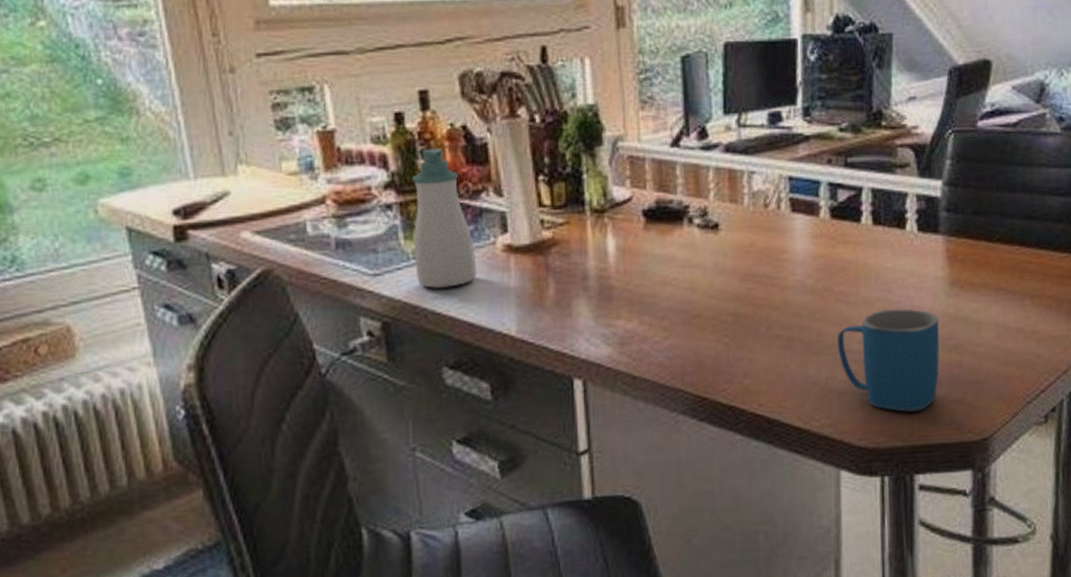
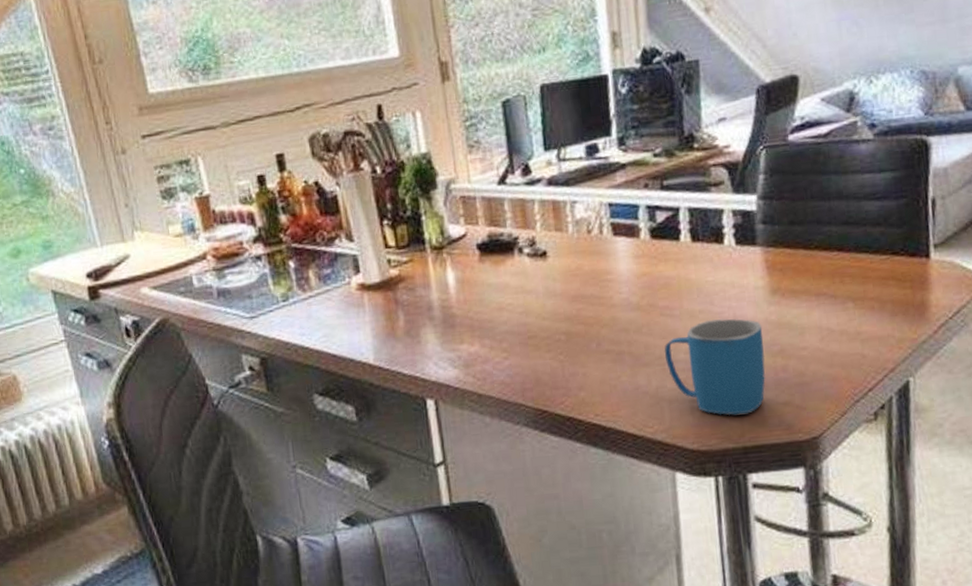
soap bottle: present [412,148,477,289] -> none [276,203,337,327]

